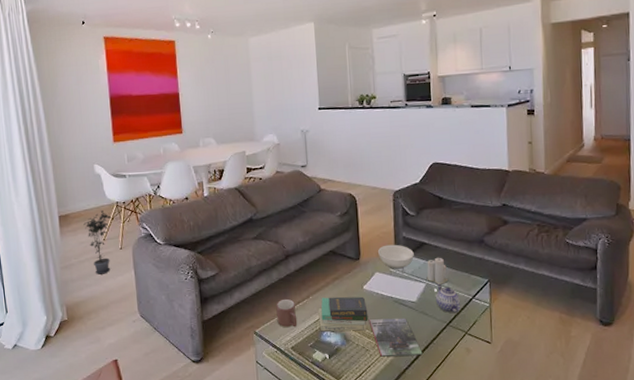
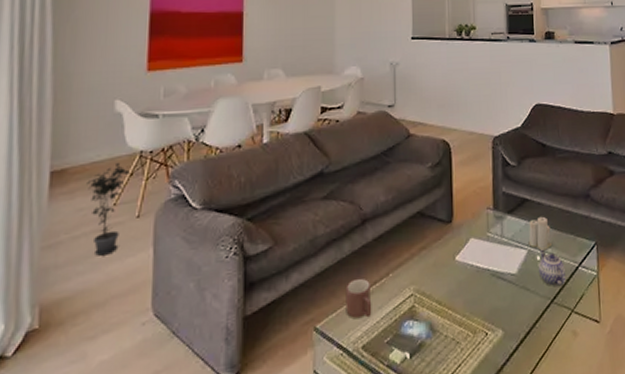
books: present [318,296,368,332] -> none [399,270,460,322]
magazine: present [368,318,423,357] -> none [460,295,524,351]
bowl: present [378,244,414,269] -> none [474,201,515,233]

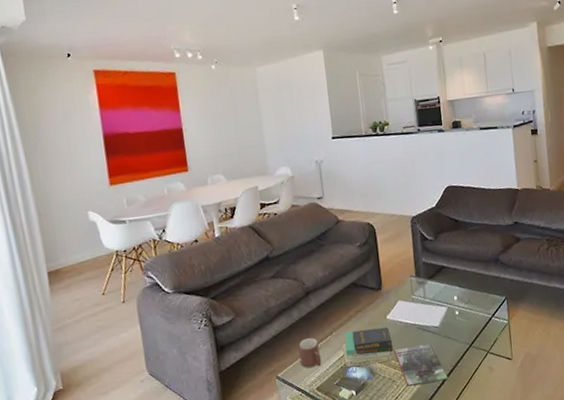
potted plant: present [87,163,130,256] -> none [78,262,113,334]
books: none [399,270,460,322] -> present [342,326,393,368]
magazine: none [460,295,524,351] -> present [393,343,448,386]
candle: present [528,216,551,251] -> none [447,279,468,307]
teapot: present [538,248,566,286] -> none [457,304,482,334]

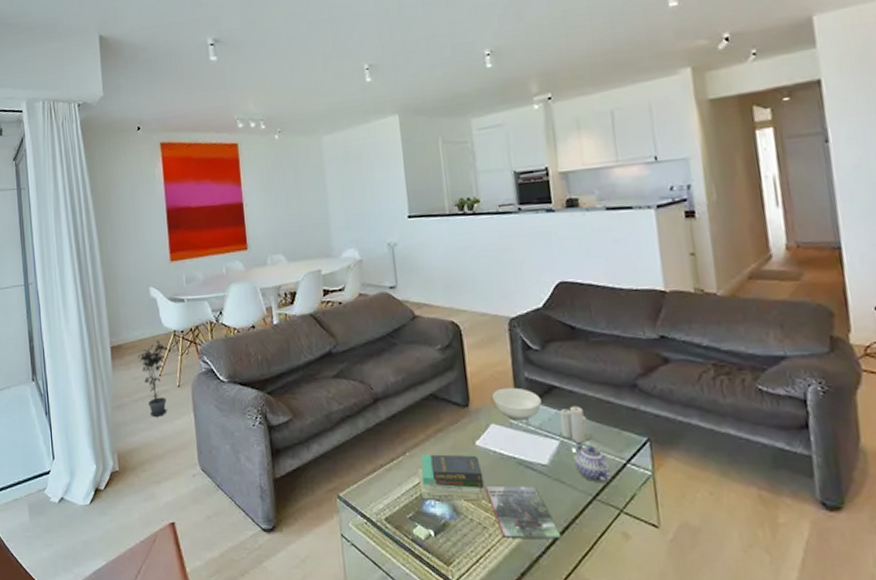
potted plant: none [78,262,113,334] -> present [137,341,168,417]
mug: present [298,337,322,369] -> none [363,454,392,493]
bowl: none [399,270,435,296] -> present [493,387,542,420]
candle: none [447,279,468,307] -> present [559,405,590,443]
teapot: none [457,304,482,334] -> present [573,439,611,483]

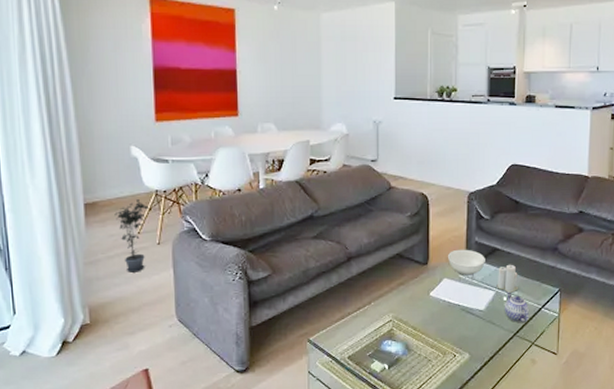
books: present [418,454,484,501] -> none [380,303,433,341]
magazine: present [484,486,562,540] -> none [433,327,487,368]

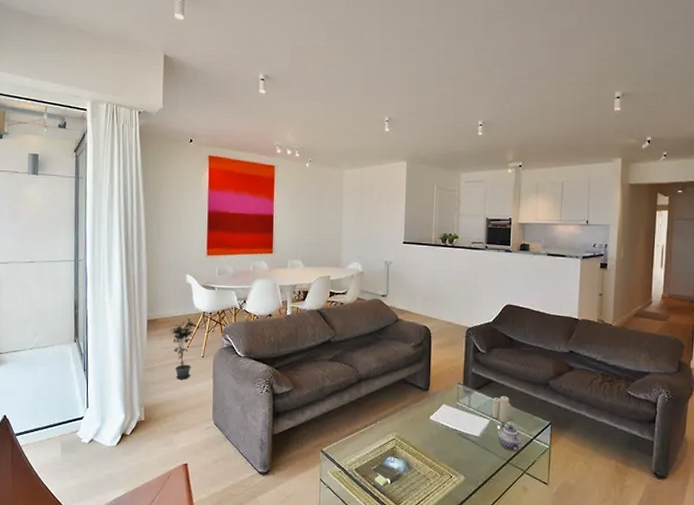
bowl: present [448,249,485,276] -> none [447,378,481,403]

